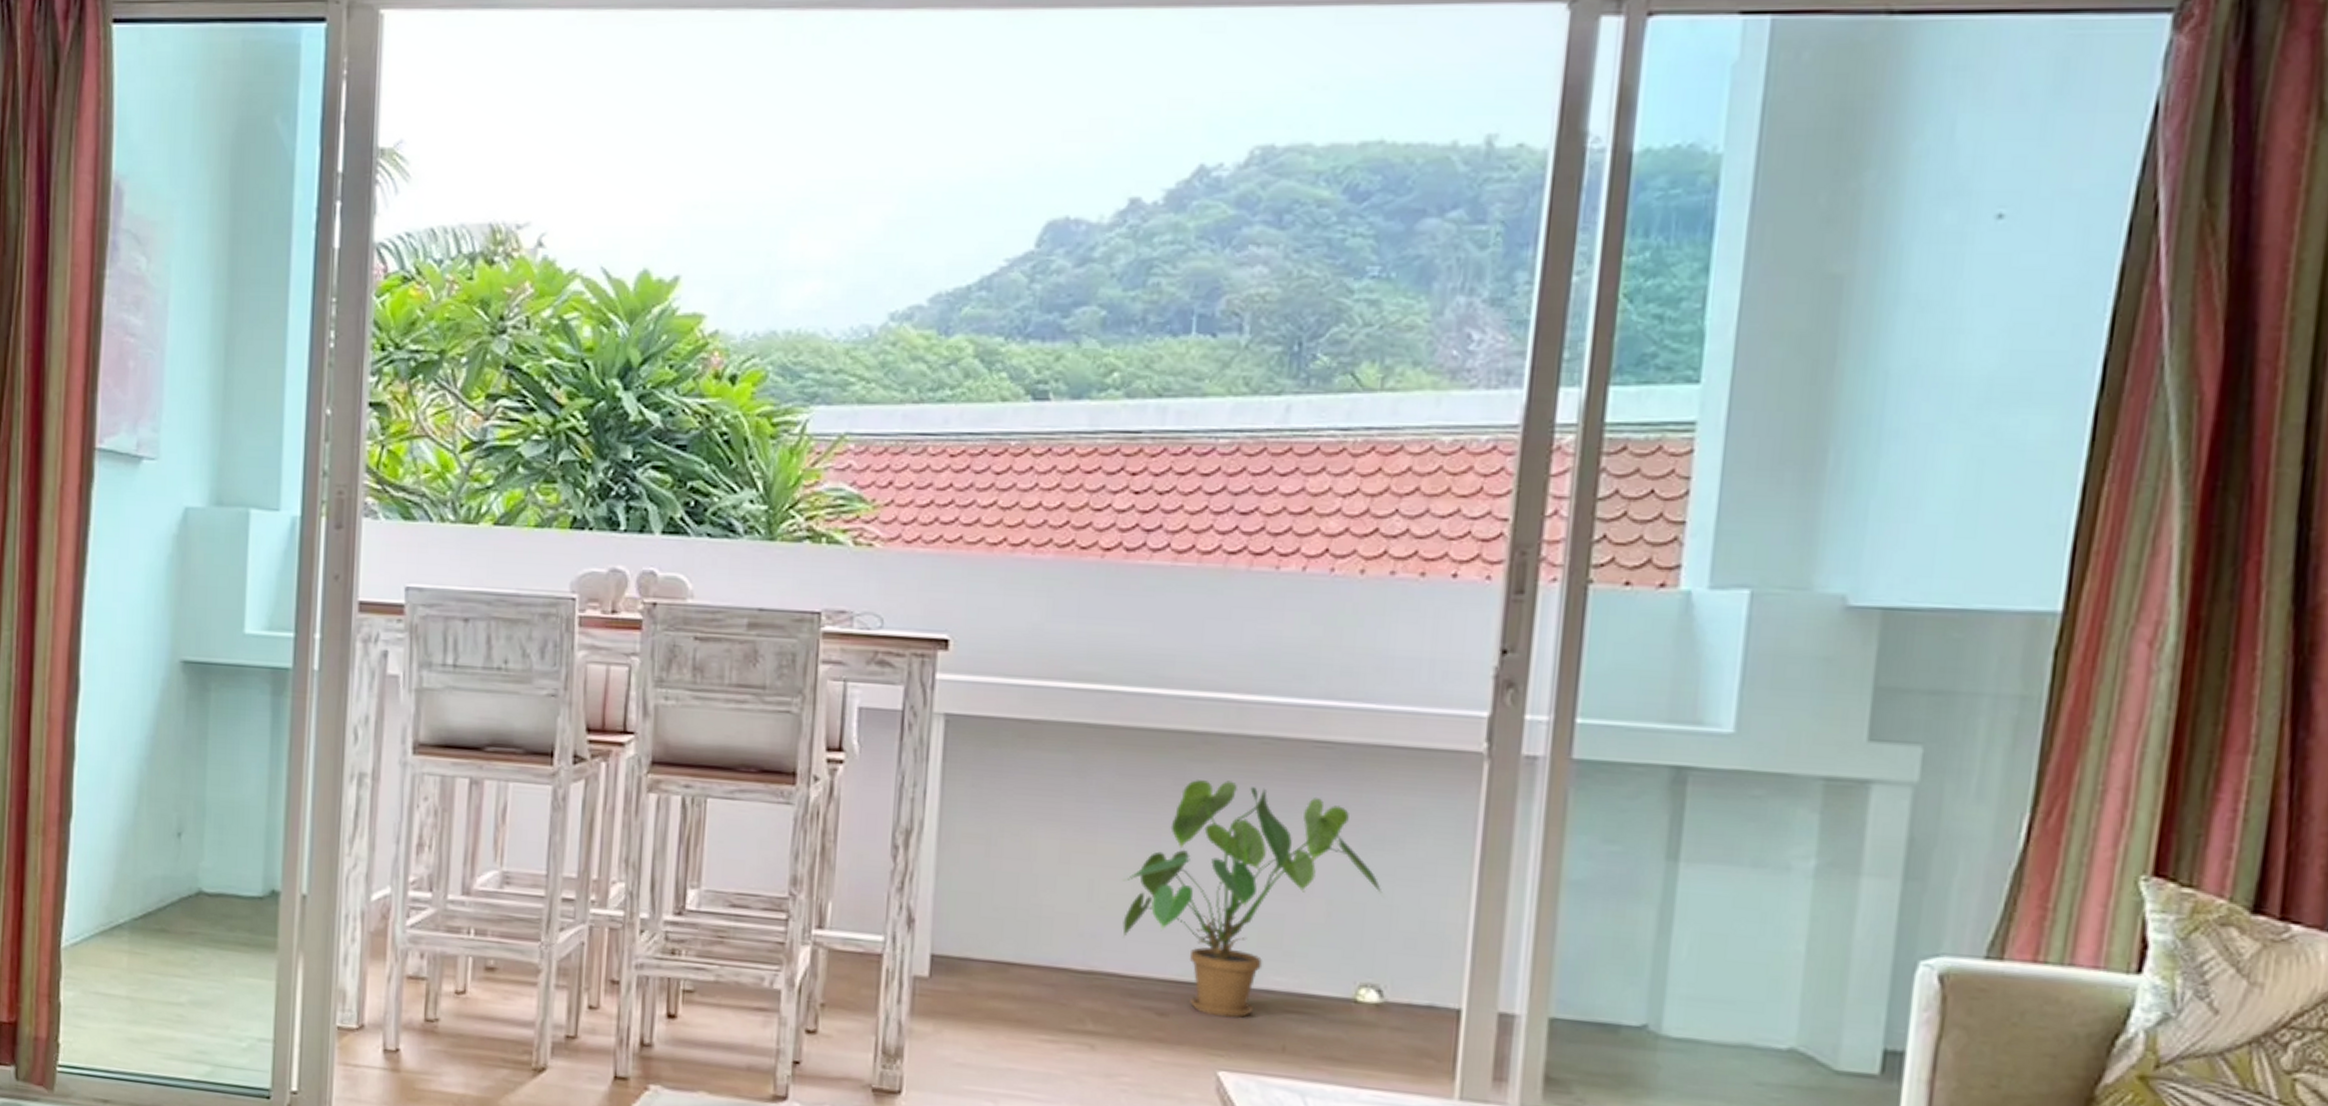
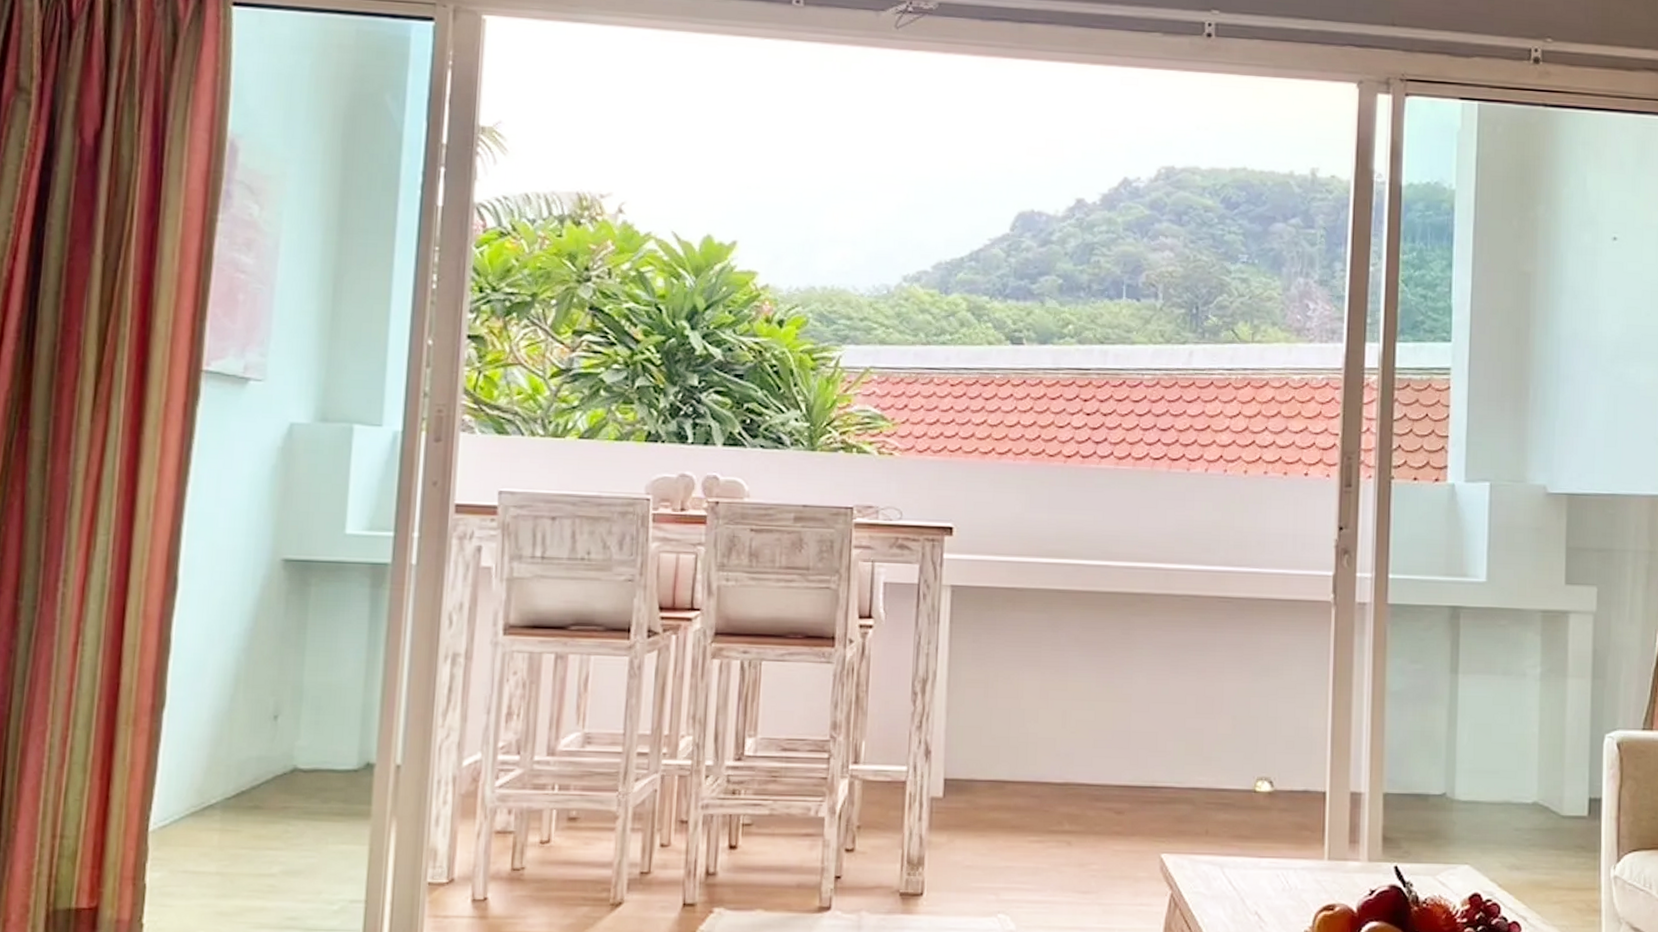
house plant: present [1122,778,1383,1018] -> none [1088,628,1270,812]

